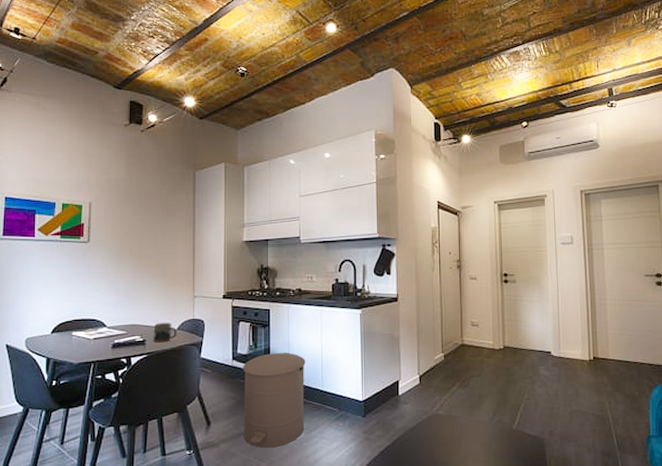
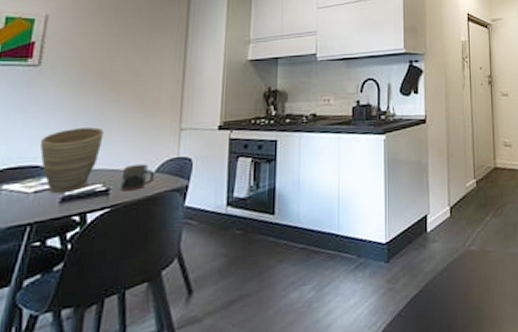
vase: none [94,292,138,342] -> present [39,127,104,194]
trash can: present [242,352,305,448] -> none [236,191,319,317]

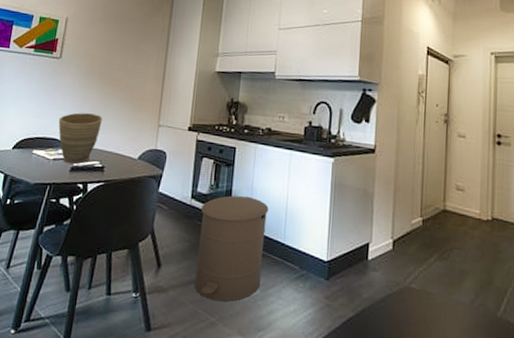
mug: present [120,164,154,191] -> none [112,149,137,171]
trash can: none [236,191,319,317] -> present [194,195,269,302]

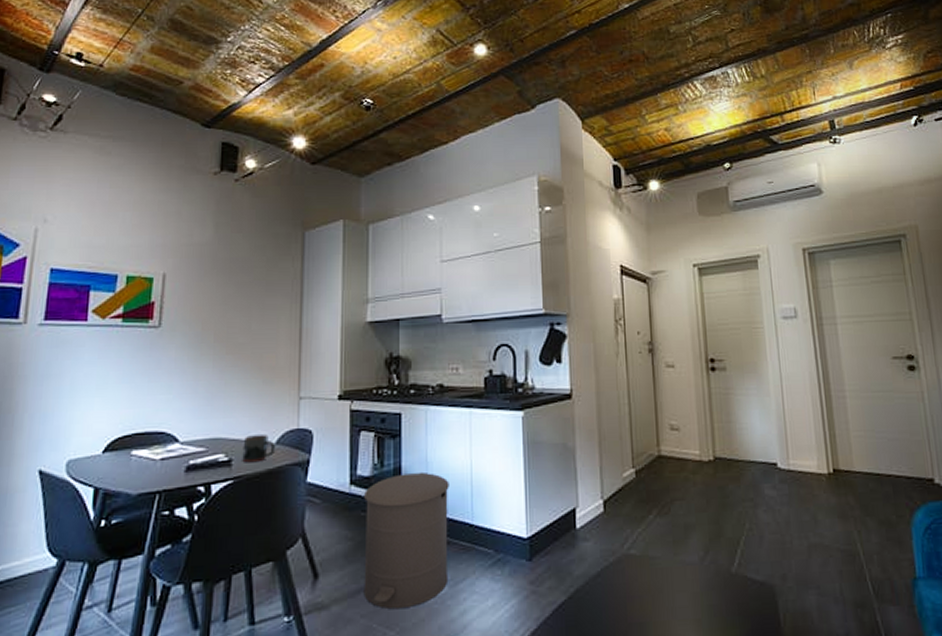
vase: present [58,113,103,165] -> none [164,393,224,463]
mug: none [112,149,137,171] -> present [242,435,275,463]

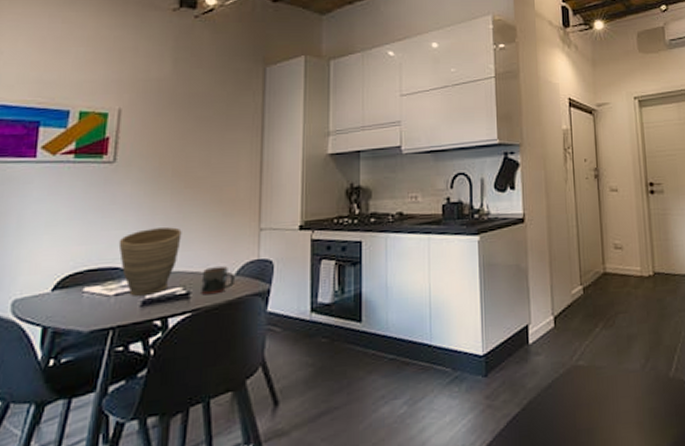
vase: none [164,393,224,463] -> present [118,227,182,298]
trash can: present [363,471,449,610] -> none [324,296,409,432]

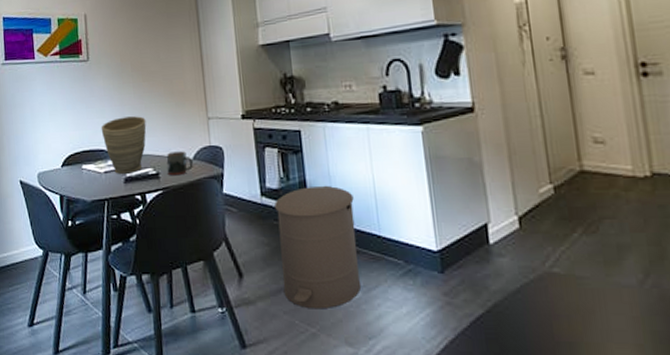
trash can: none [324,296,409,432] -> present [274,185,362,310]

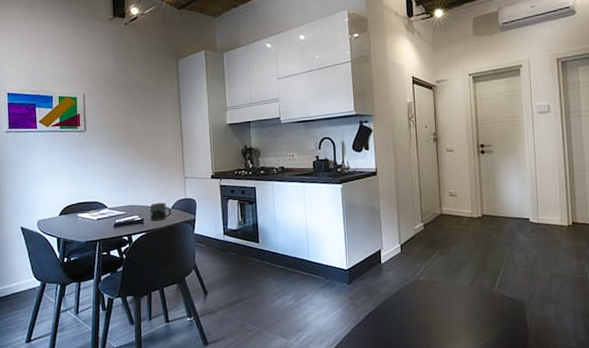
vase: present [101,116,147,175] -> none [95,176,134,221]
trash can: present [274,185,362,310] -> none [233,226,294,314]

